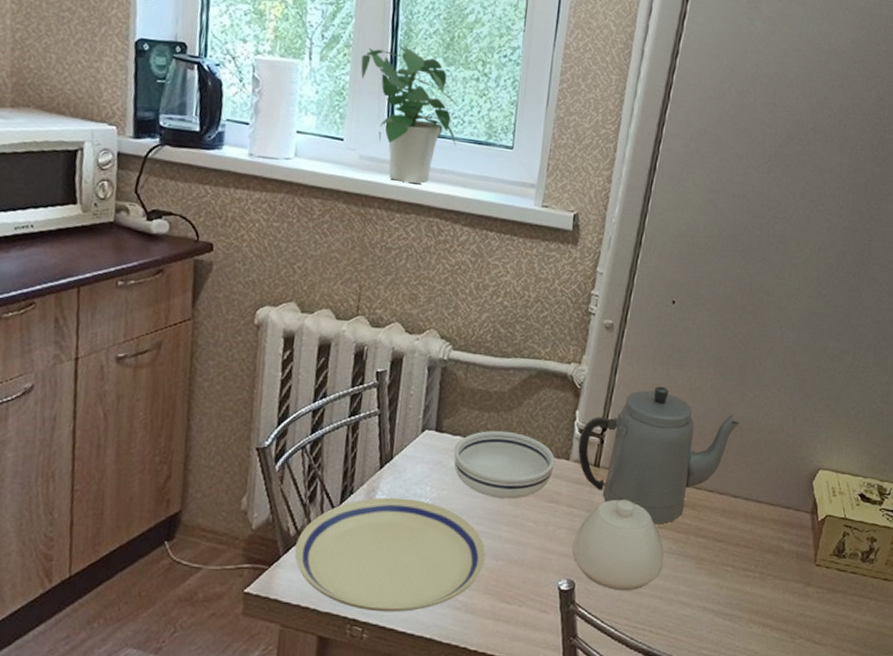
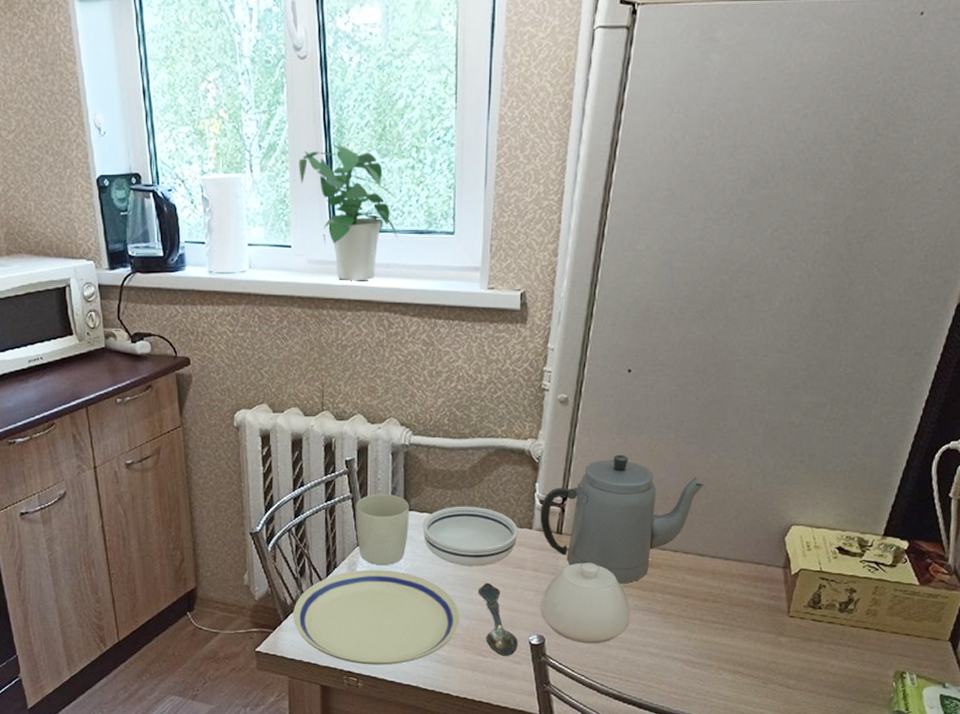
mug: none [379,411,442,494] -> present [356,493,409,566]
spoon: none [508,517,547,605] -> present [479,582,519,657]

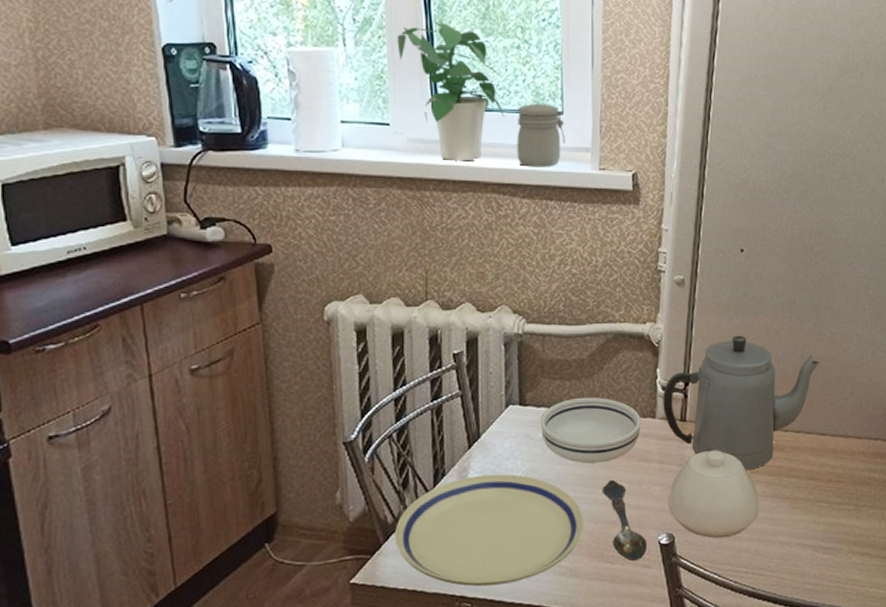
mug: present [356,493,409,566] -> none [466,388,525,470]
jar: none [408,223,456,288] -> present [517,103,565,169]

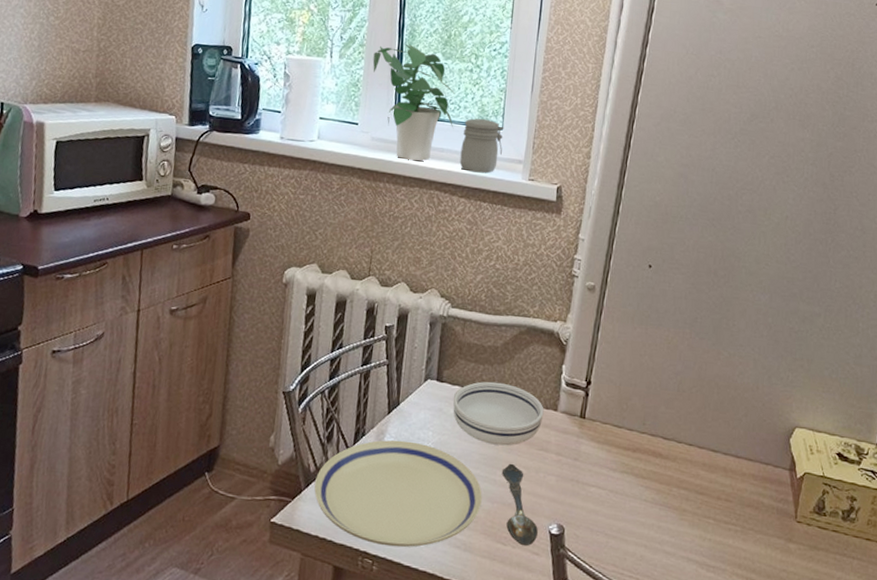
teapot: present [663,335,820,470] -> none [565,344,716,475]
sugar bowl: present [668,450,759,538] -> none [561,449,648,538]

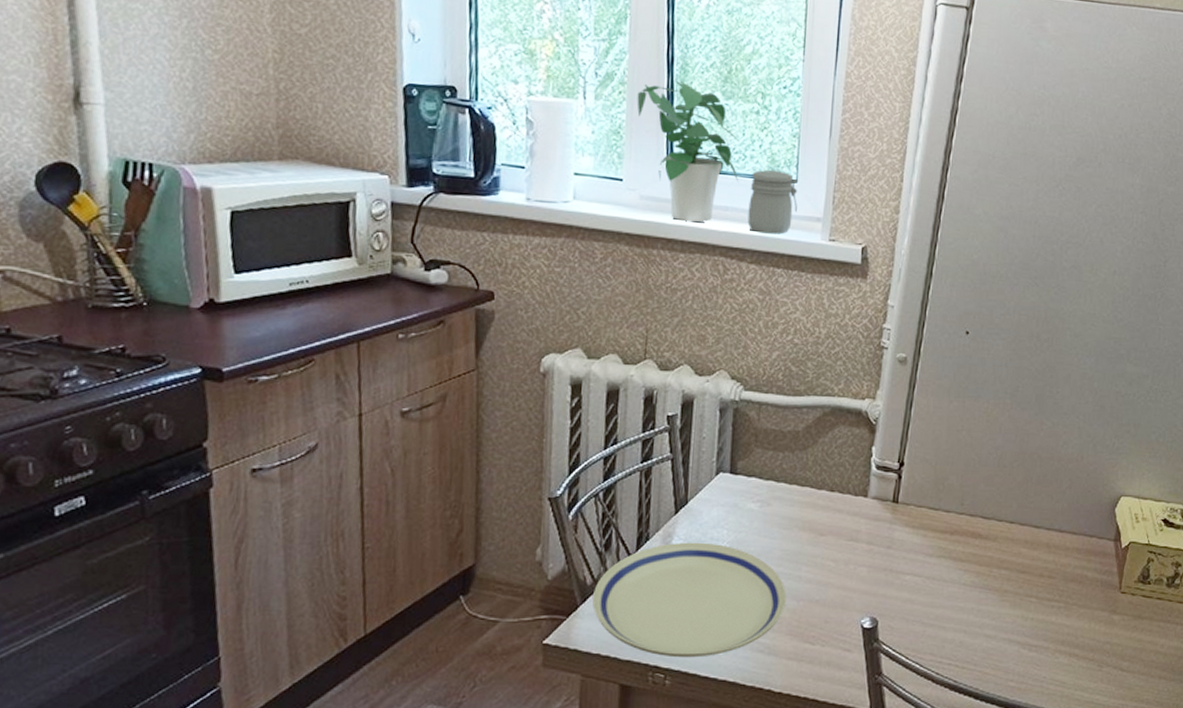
bowl: present [453,381,544,446] -> none [749,470,853,539]
spoon: present [502,463,539,547] -> none [808,557,850,644]

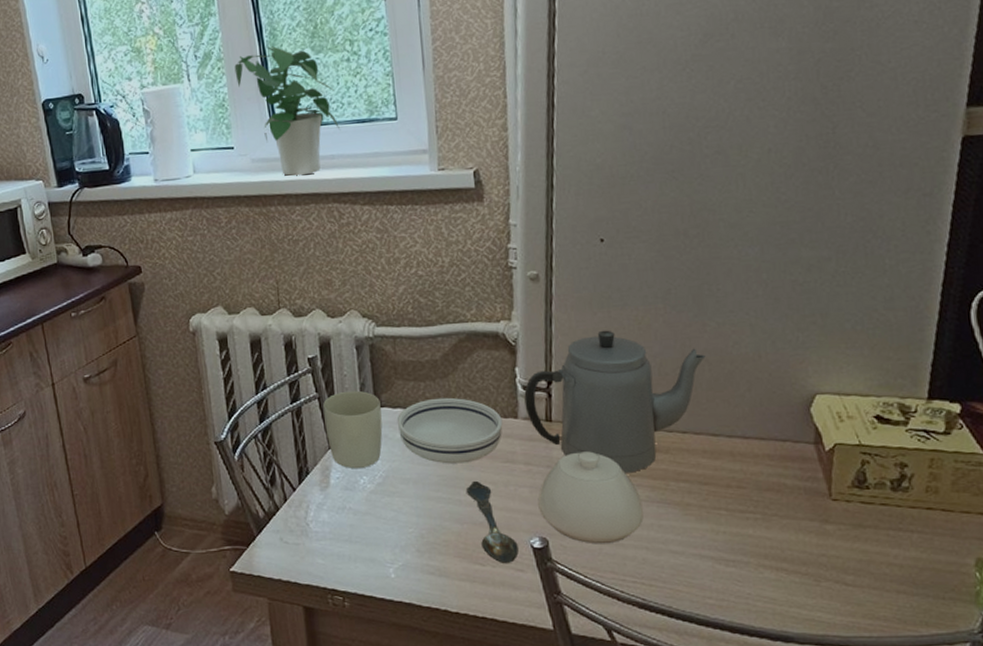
plate: present [593,542,787,658] -> none [267,473,450,581]
mug: none [674,454,736,538] -> present [323,390,383,469]
jar: present [747,169,799,235] -> none [352,111,401,175]
bowl: none [749,470,853,539] -> present [397,397,503,464]
spoon: none [808,557,850,644] -> present [467,480,520,564]
sugar bowl: none [873,534,967,626] -> present [538,451,644,544]
teapot: none [876,418,1039,558] -> present [524,330,706,473]

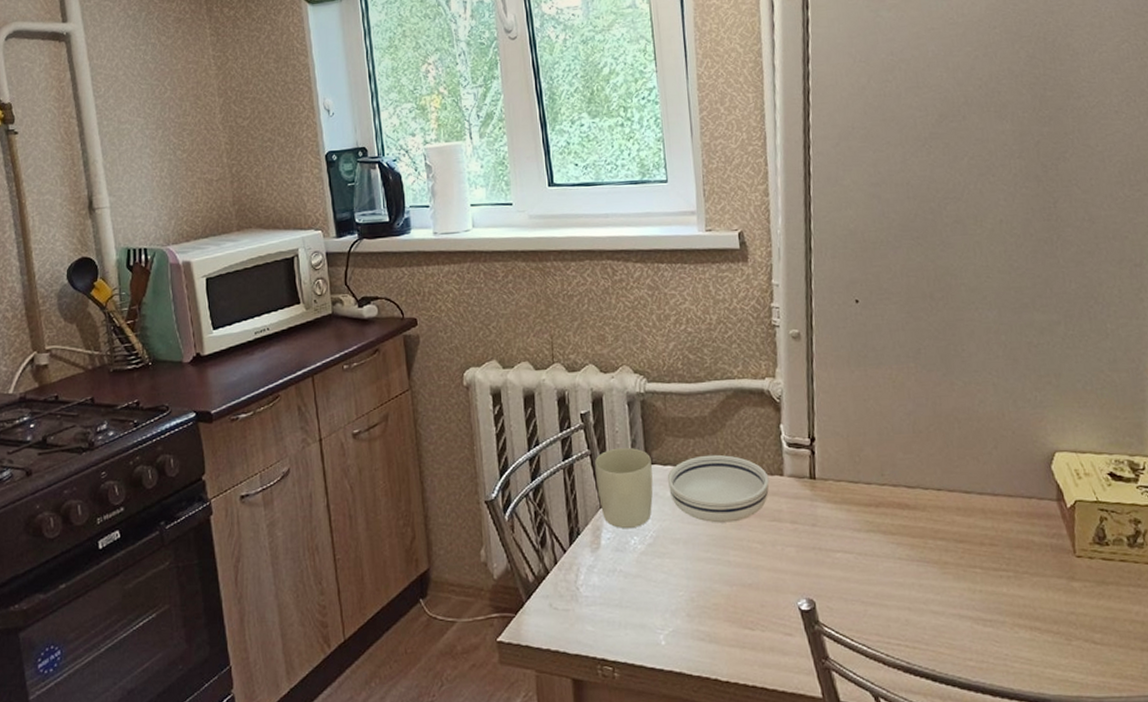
potted plant: present [234,45,341,177] -> none [515,108,615,233]
spoon: present [467,480,520,564] -> none [735,540,788,628]
teapot: present [524,330,706,473] -> none [789,388,955,531]
sugar bowl: present [538,451,644,544] -> none [804,509,905,606]

